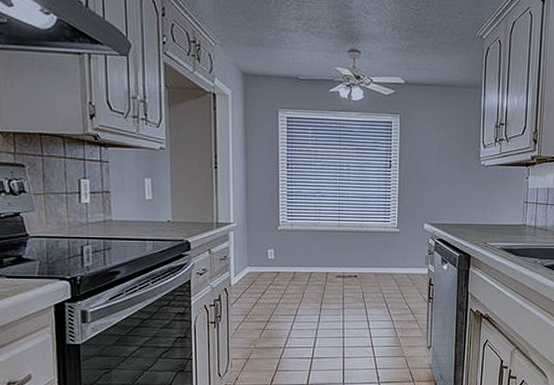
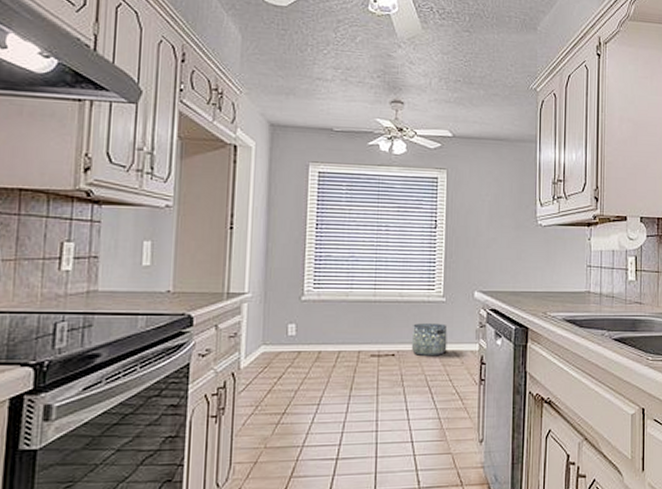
basket: none [371,250,401,277] -> present [412,323,447,356]

